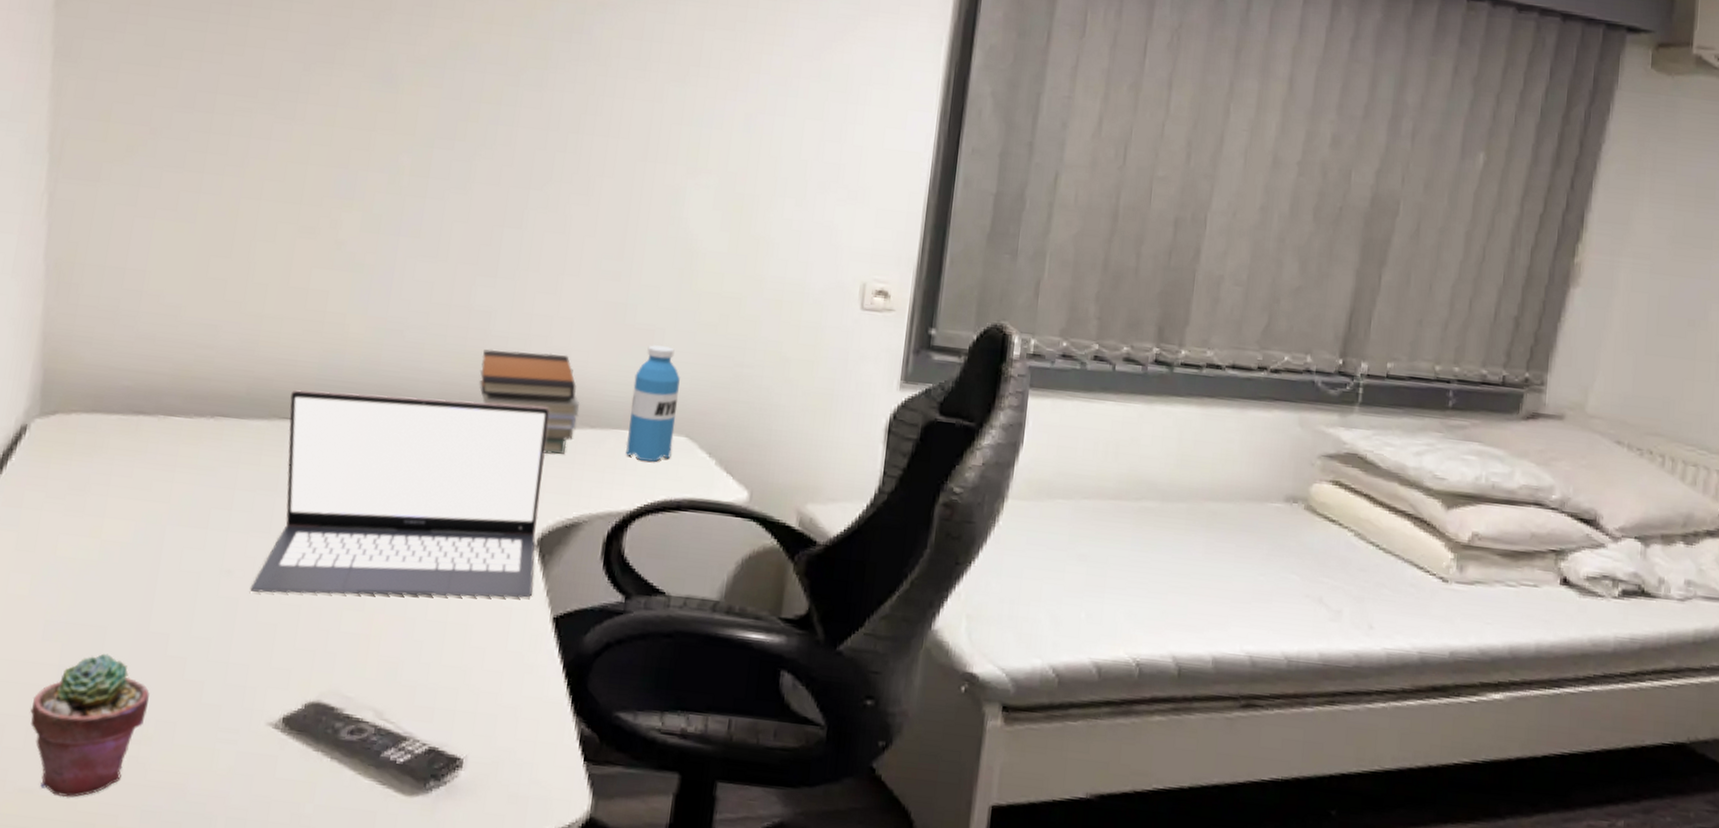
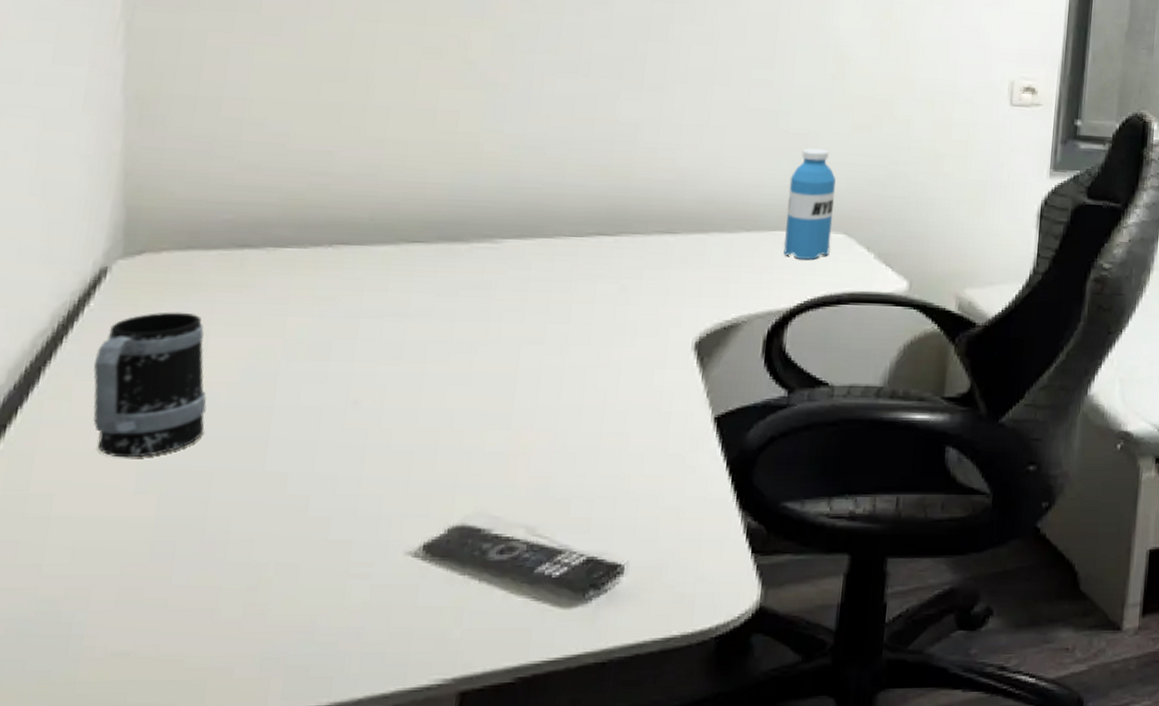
mug: none [11,471,104,607] -> present [93,312,207,458]
potted succulent: present [30,653,150,798] -> none [122,500,267,656]
laptop: present [250,390,550,598] -> none [380,212,703,420]
book stack: present [479,349,580,454] -> none [627,160,735,259]

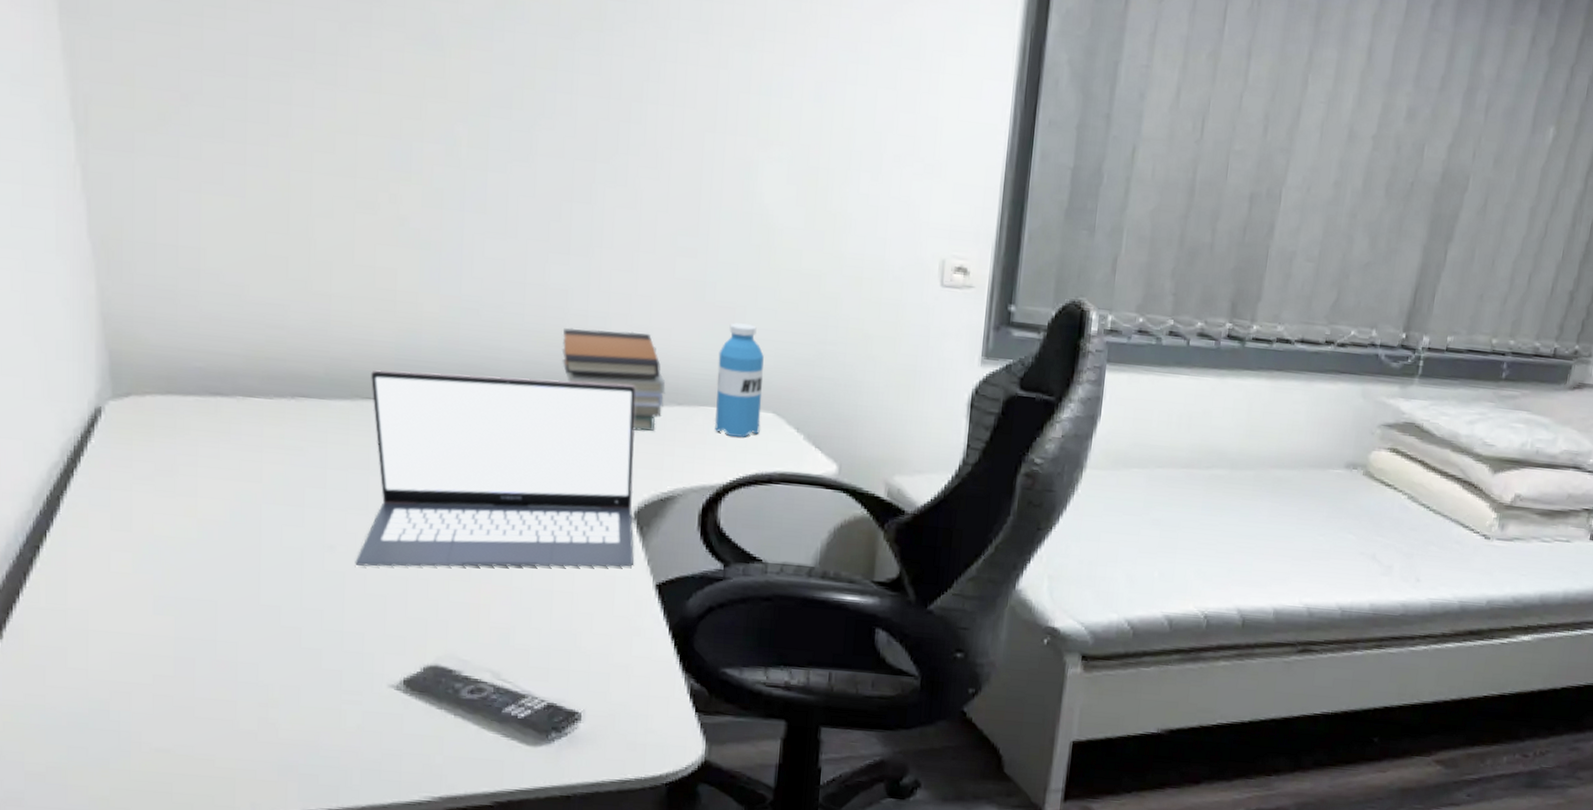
mug: present [93,312,207,458] -> none [102,452,205,583]
laptop: none [380,212,703,420] -> present [355,370,636,567]
book stack: none [627,160,735,259] -> present [561,327,666,431]

